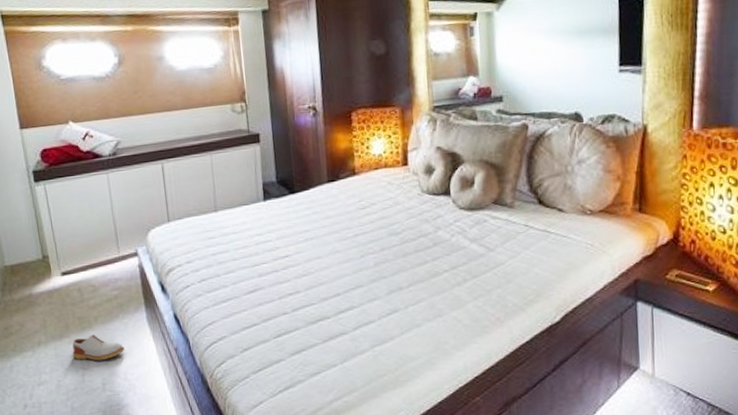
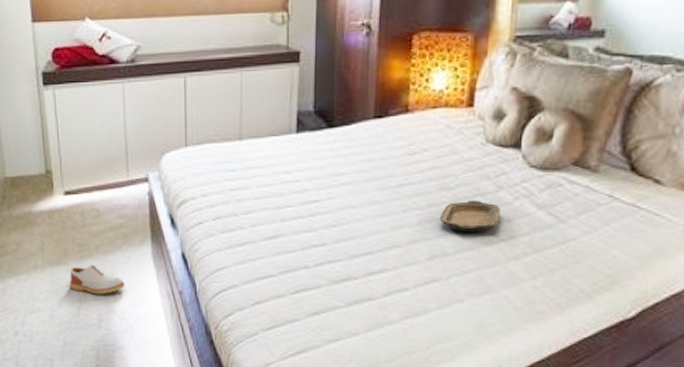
serving tray: none [393,240,441,268] -> present [440,199,500,232]

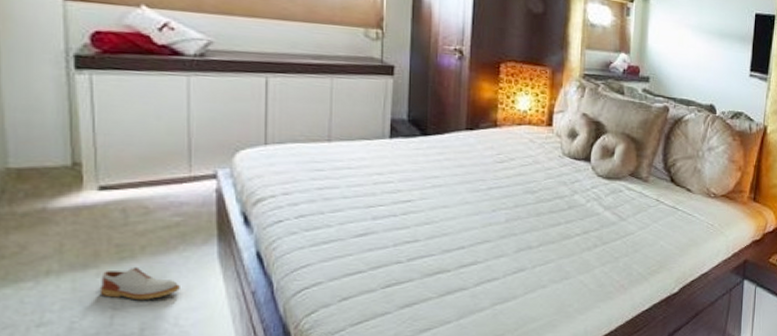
serving tray: present [440,199,500,232] -> none [526,201,575,228]

